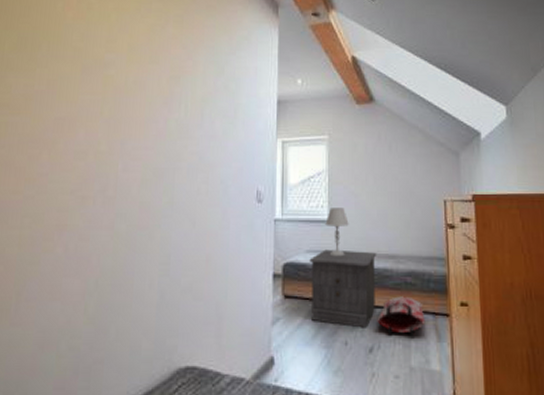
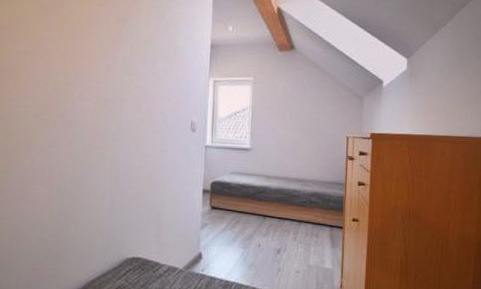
nightstand: present [309,249,377,328] -> none [233,172,289,235]
table lamp: present [325,208,349,257] -> none [247,139,267,179]
bag: present [377,296,426,335] -> none [285,211,324,242]

